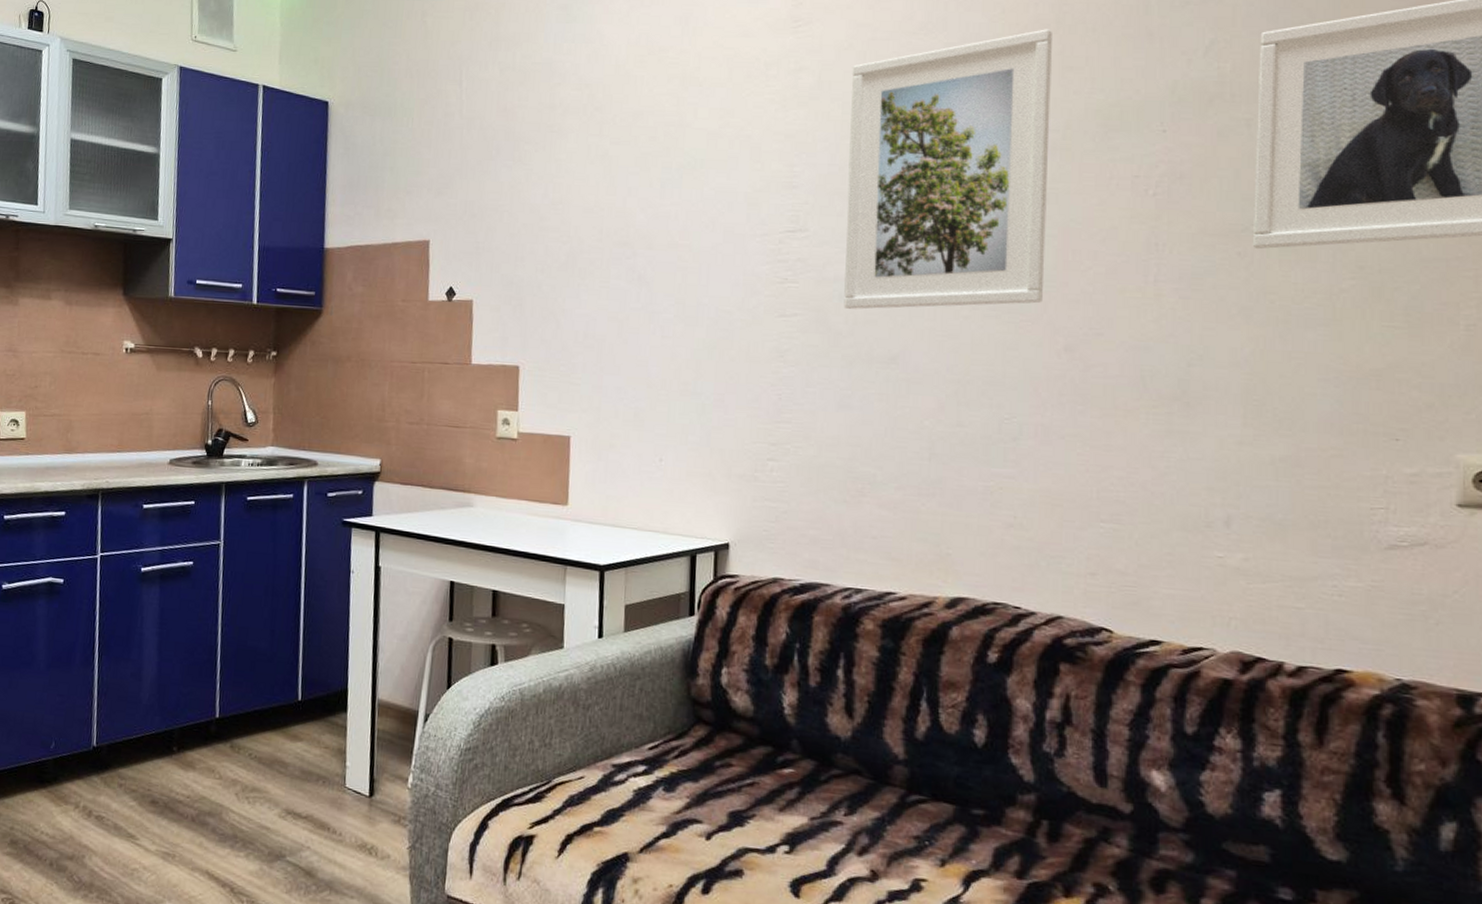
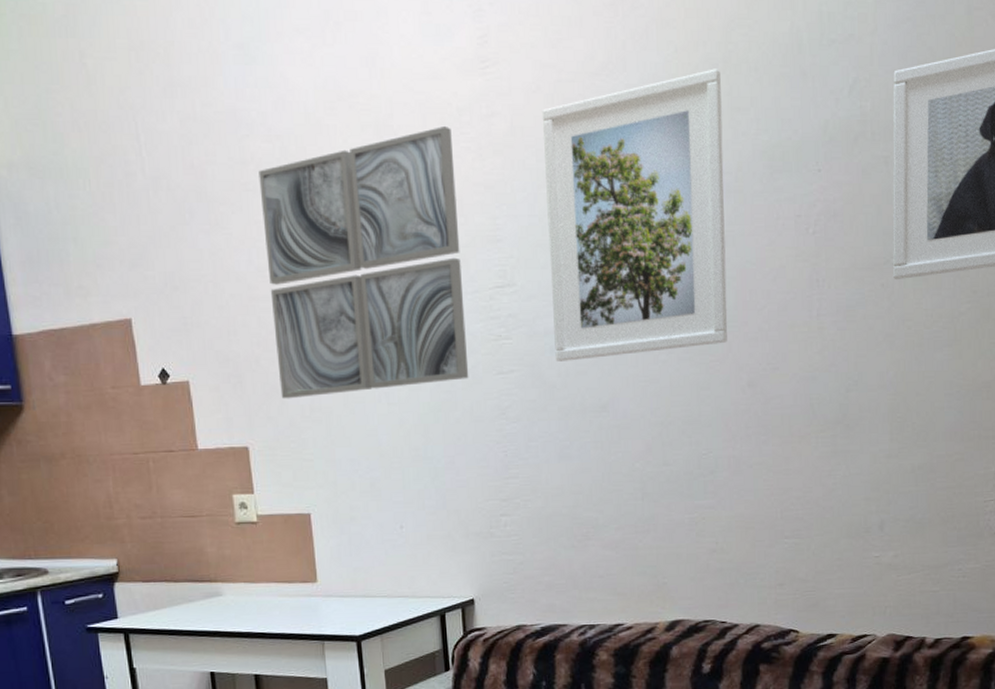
wall art: none [557,78,757,325] -> present [258,125,469,399]

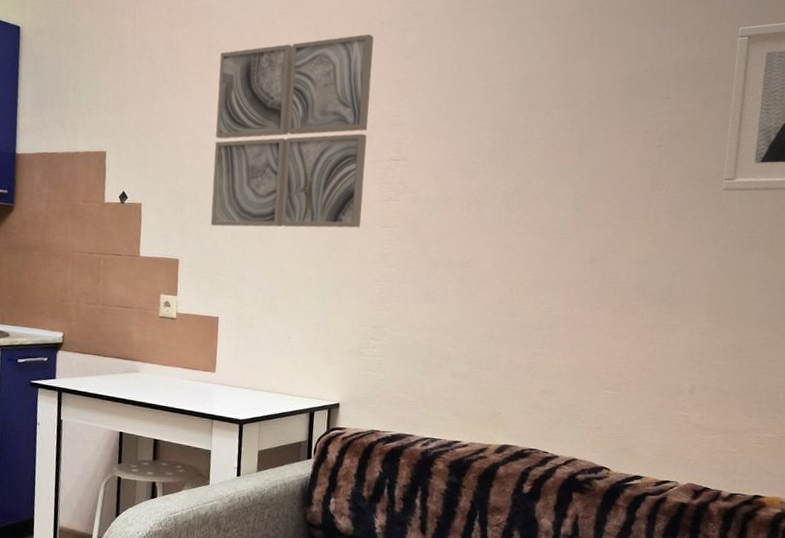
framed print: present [541,69,728,361] -> none [432,12,595,225]

